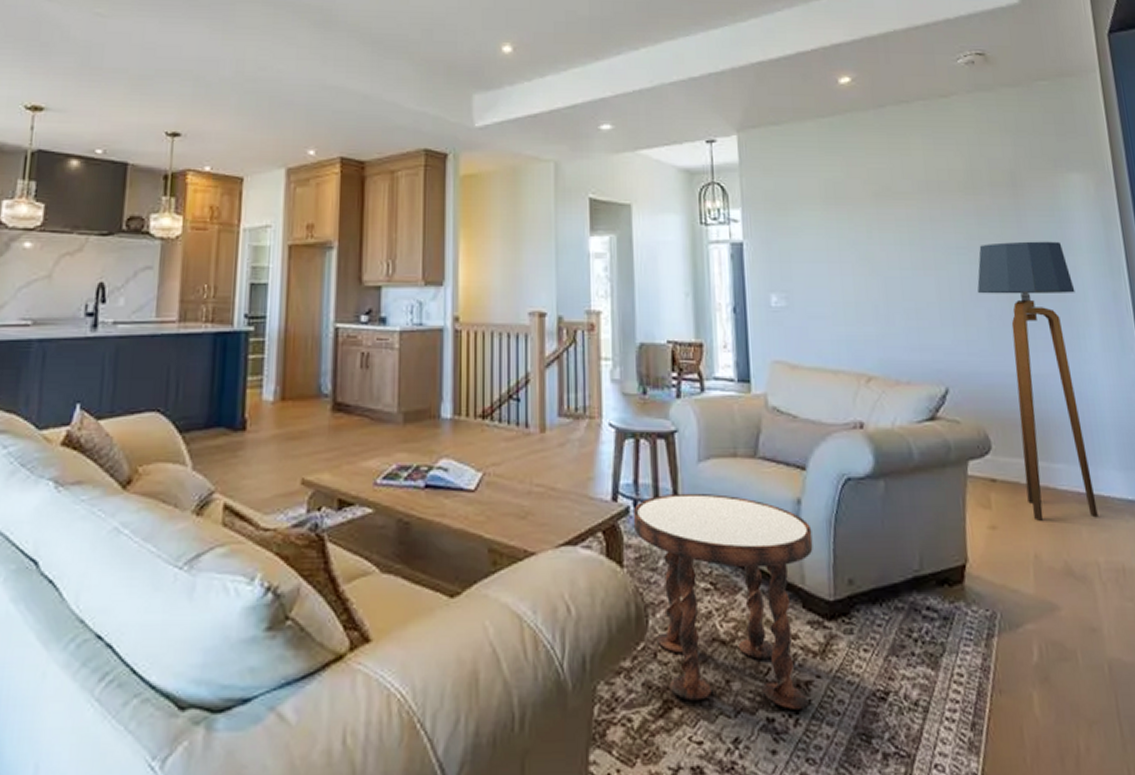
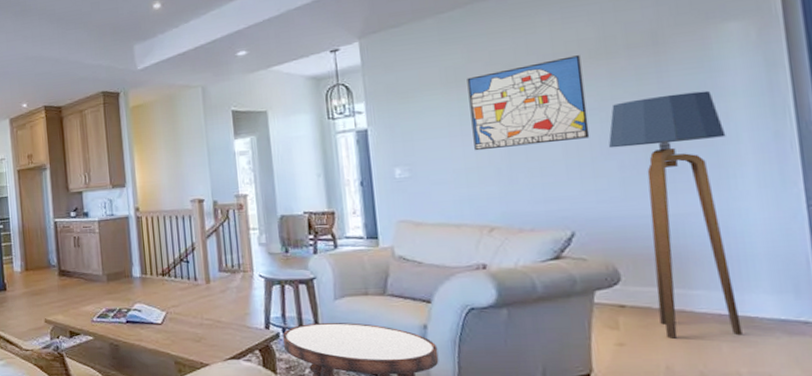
wall art: none [846,186,961,283] -> present [467,55,590,151]

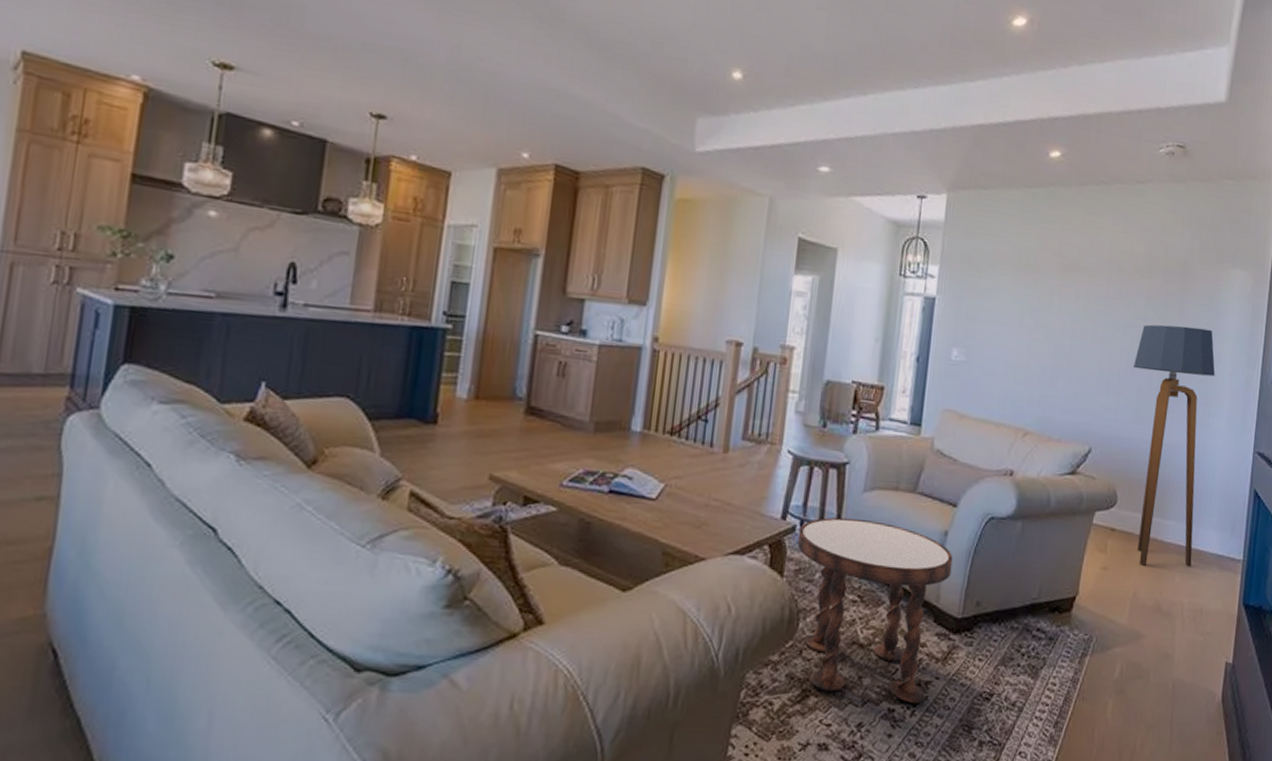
wall art: present [467,55,590,151] -> none [1027,265,1130,354]

